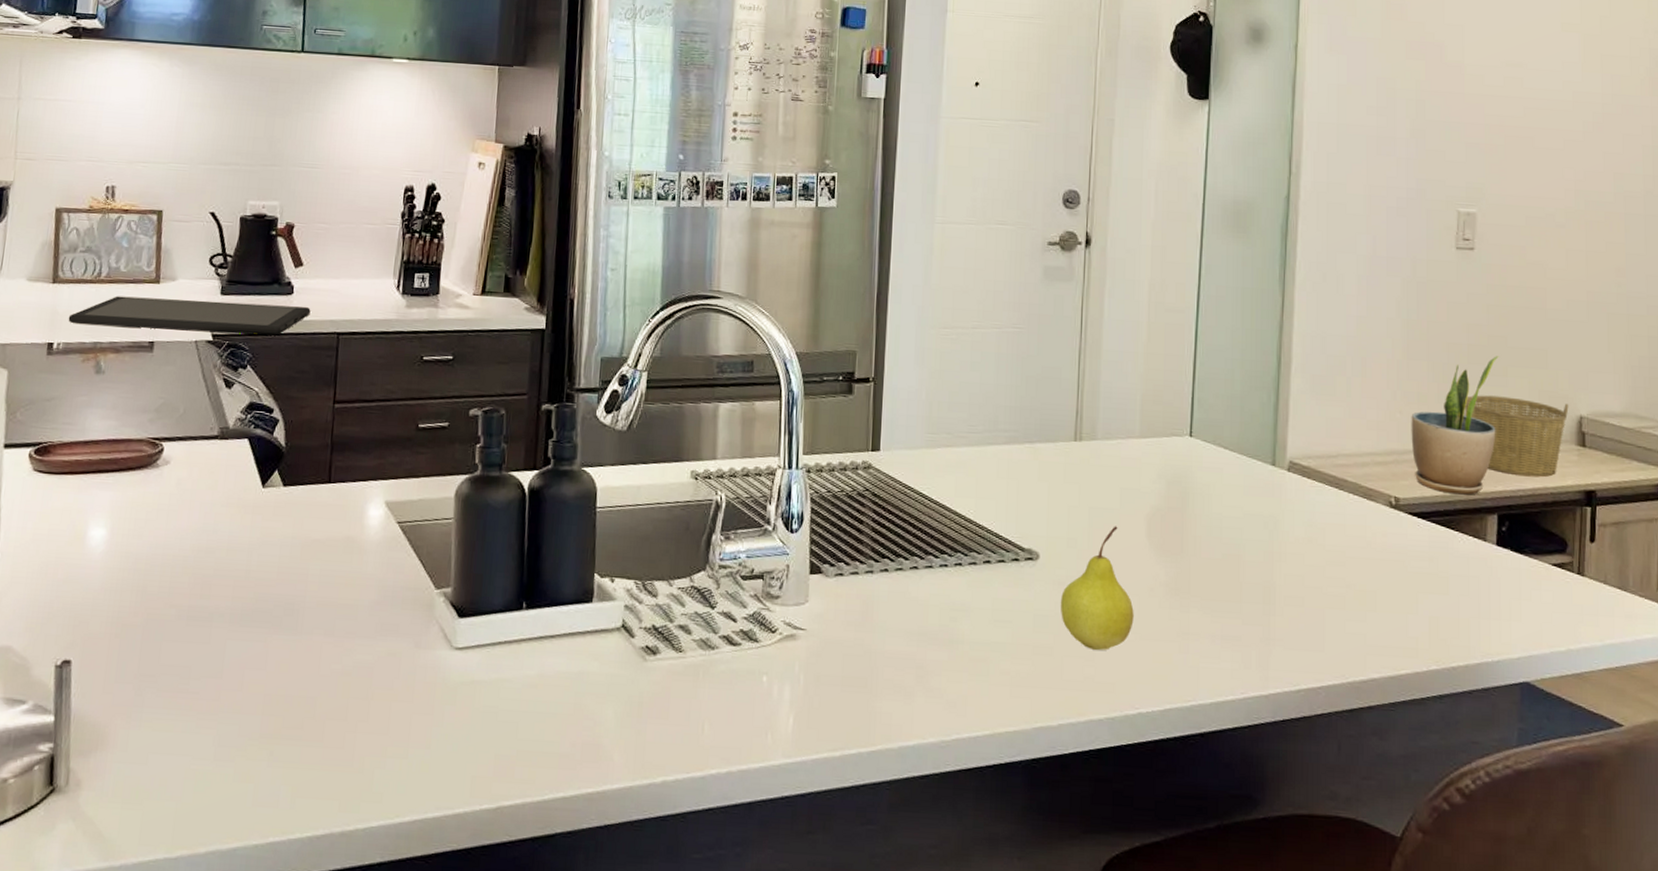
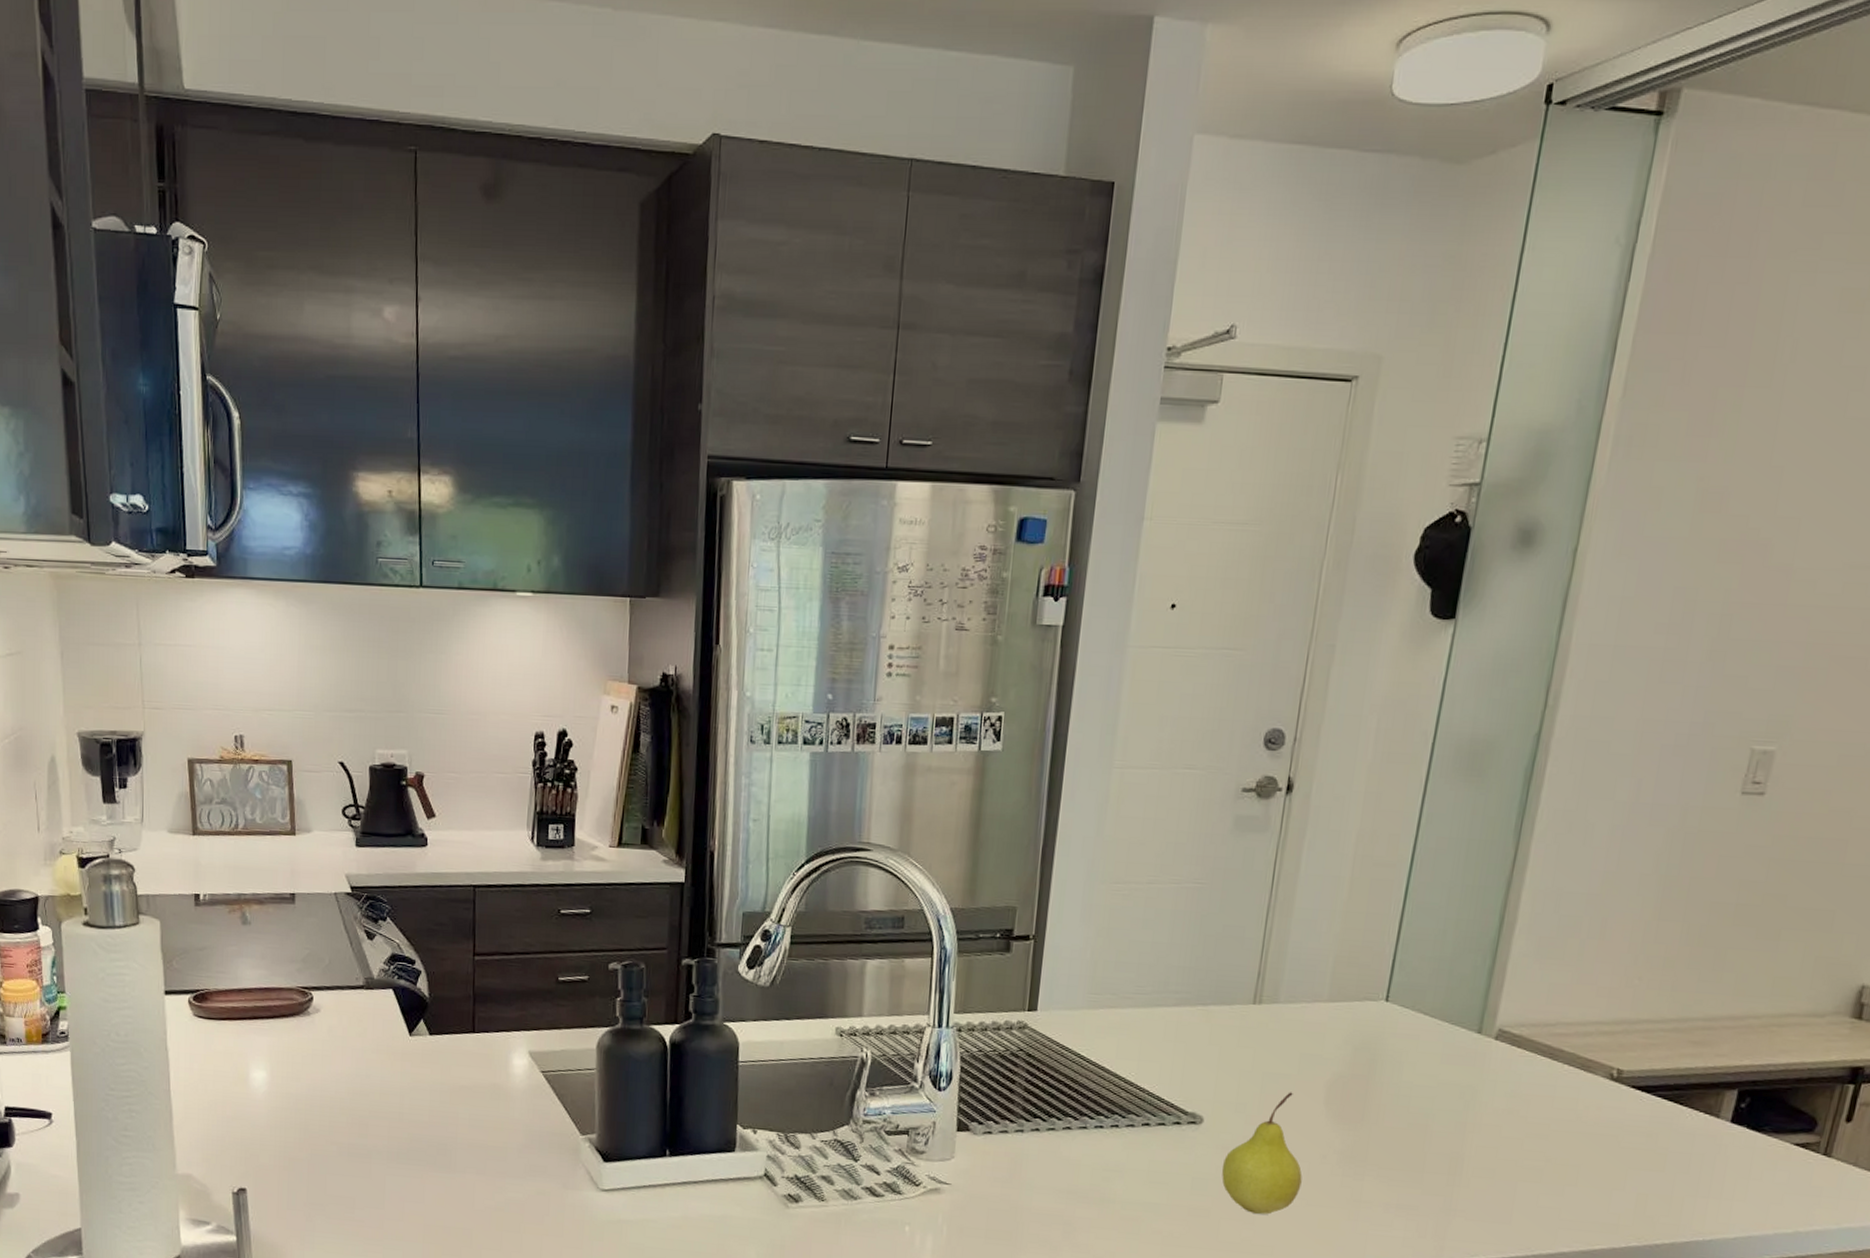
cutting board: present [68,296,311,336] -> none [211,847,446,888]
potted plant: present [1411,356,1499,495] -> none [1646,917,1773,1069]
basket: present [1464,395,1569,477] -> none [1719,960,1851,1052]

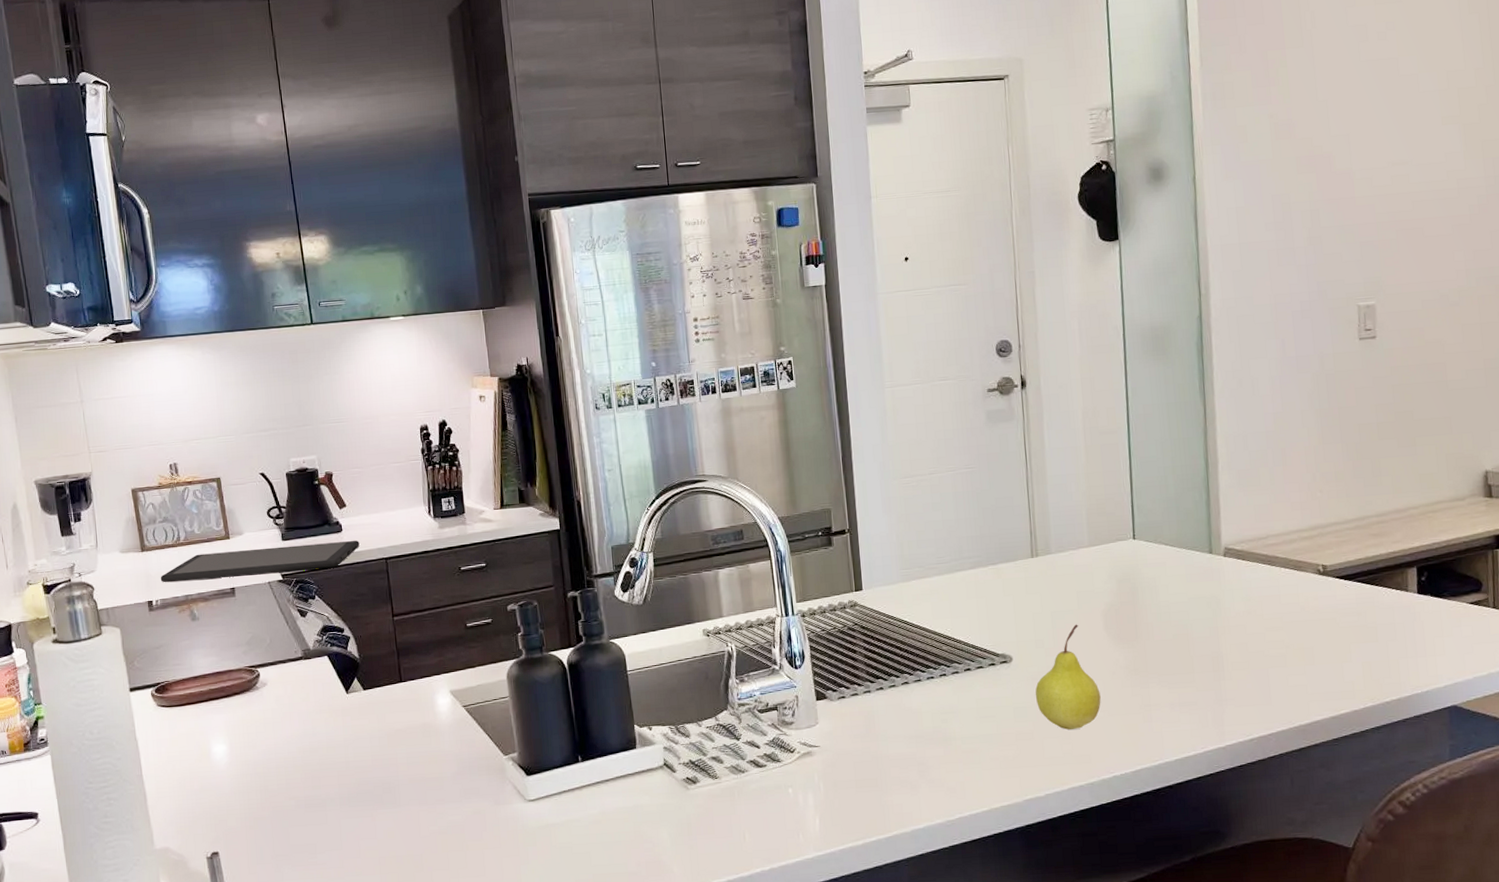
cutting board: none [211,847,446,888] -> present [160,541,360,583]

